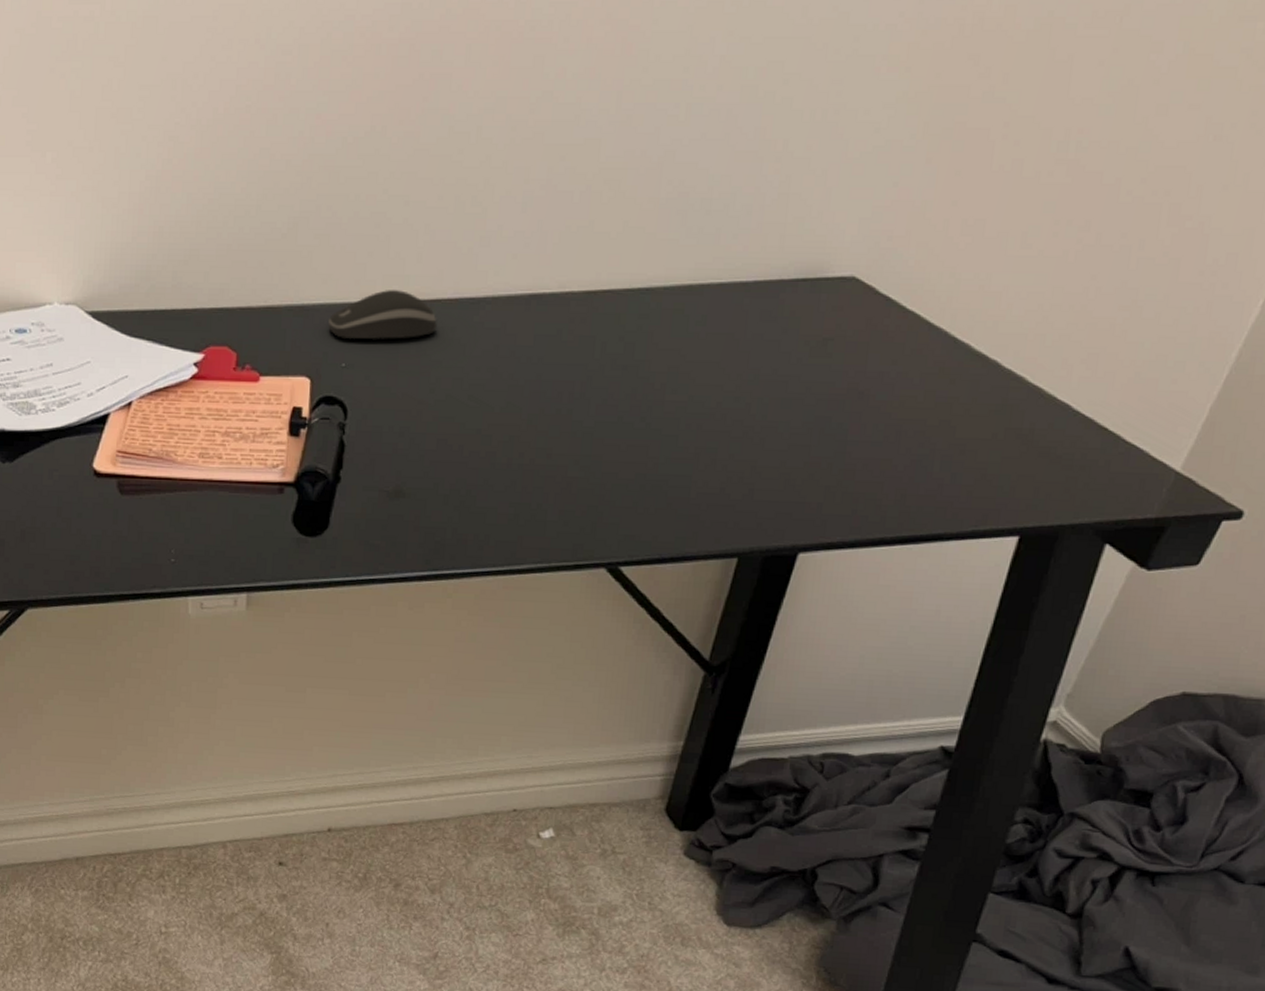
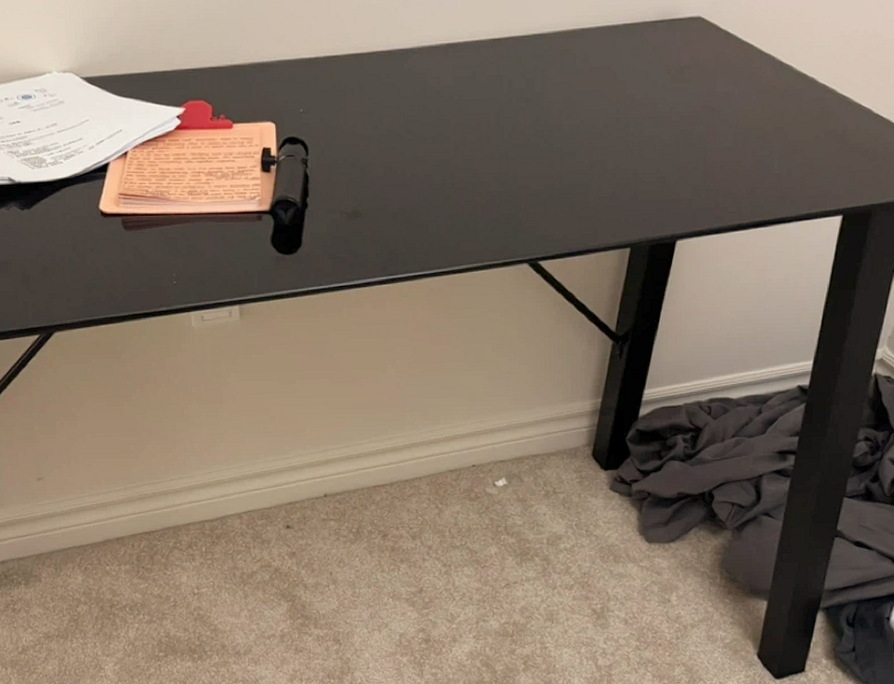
computer mouse: present [328,290,437,340] -> none [286,46,375,89]

